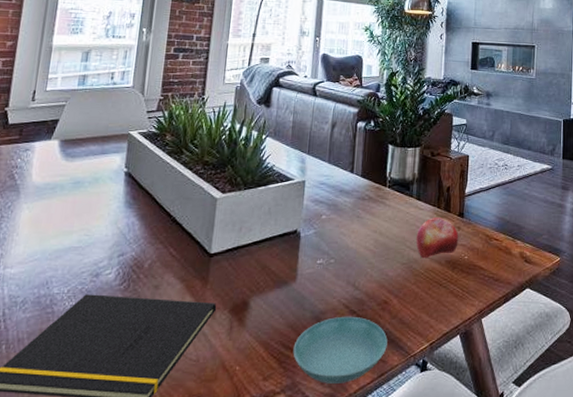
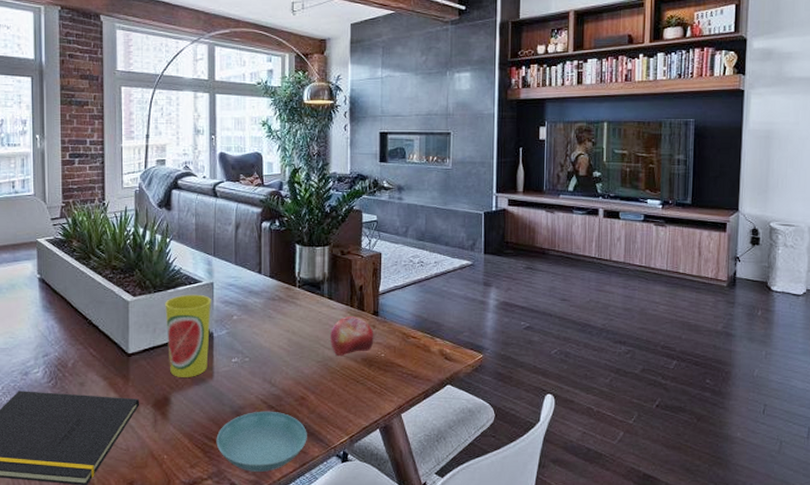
cup: none [252,192,301,280] -> present [165,294,211,377]

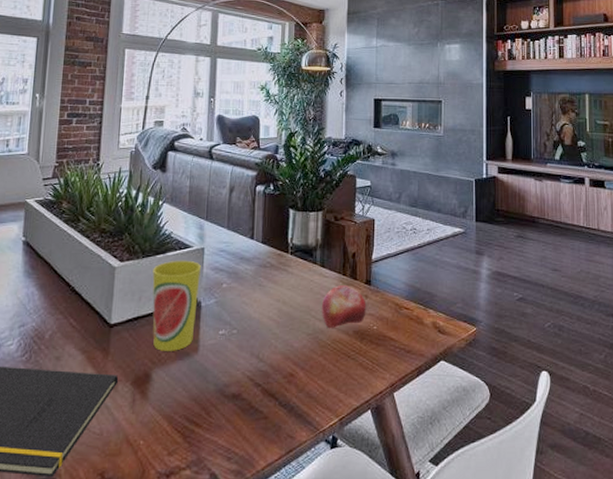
saucer: present [216,411,307,472] -> none [197,389,295,460]

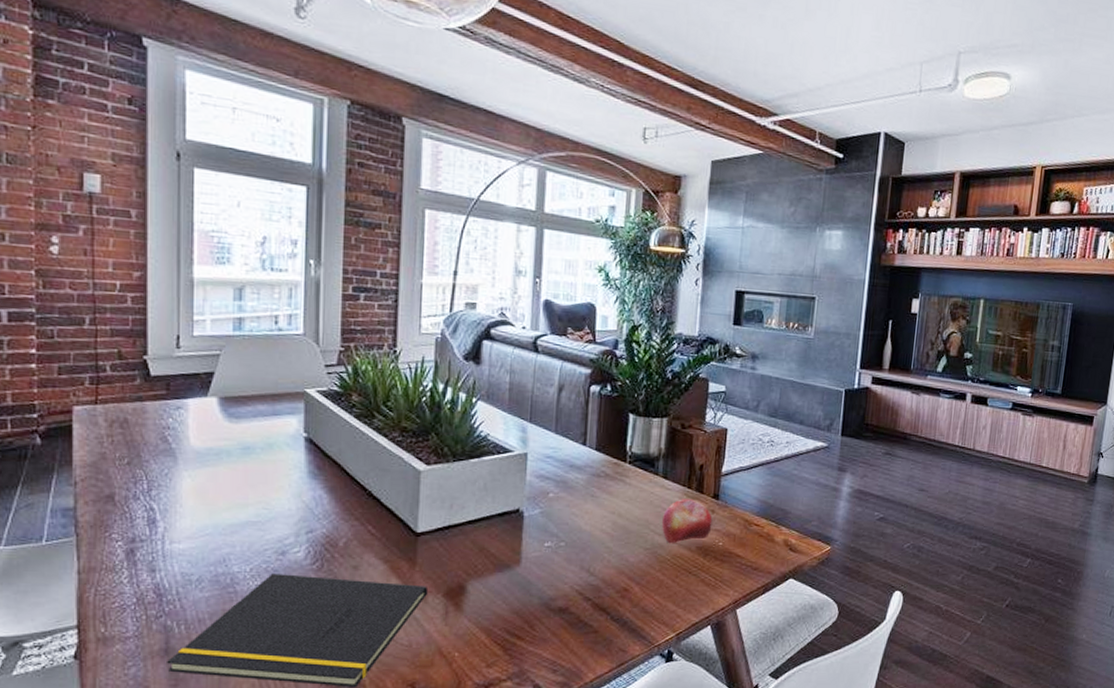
cup: present [152,260,201,351] -> none [466,465,523,563]

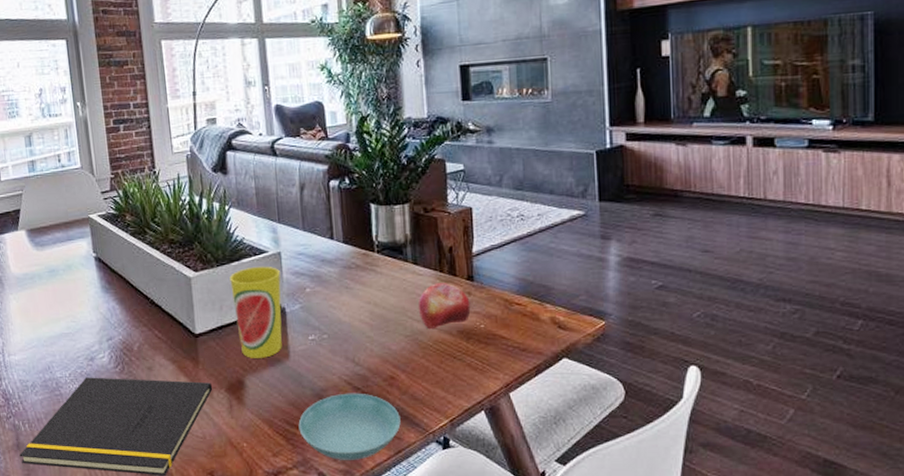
cup: none [466,465,523,563] -> present [230,266,282,358]
saucer: none [519,603,628,672] -> present [298,393,401,460]

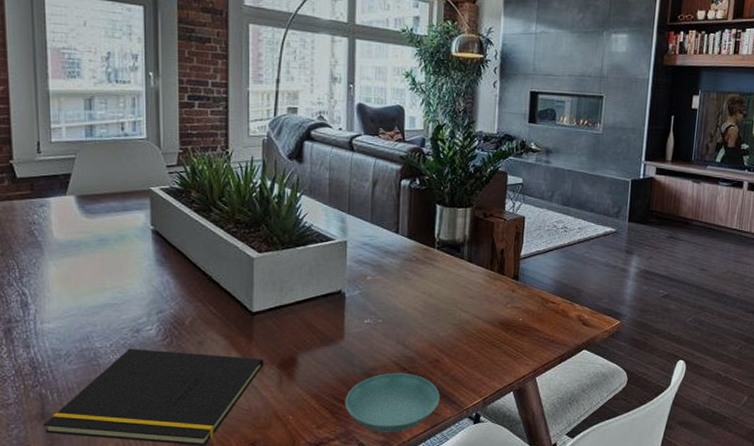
cup: present [230,266,282,358] -> none [293,252,344,338]
fruit: present [418,283,471,330] -> none [467,280,513,320]

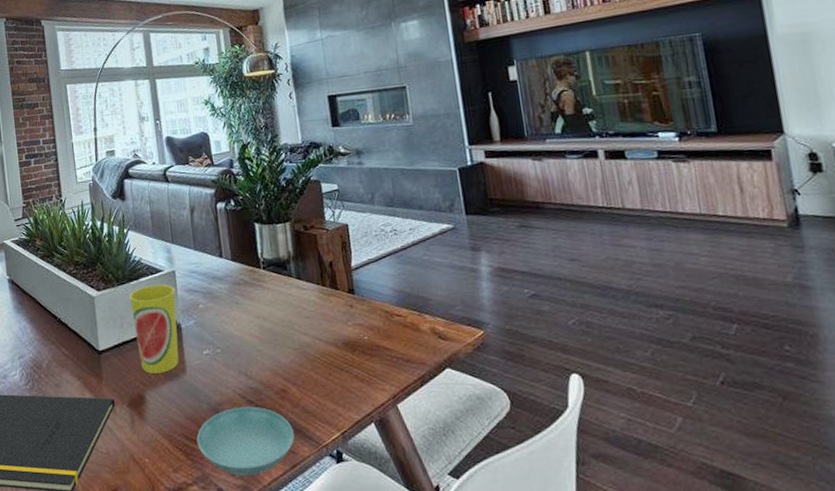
cup: none [293,252,344,338] -> present [129,284,179,374]

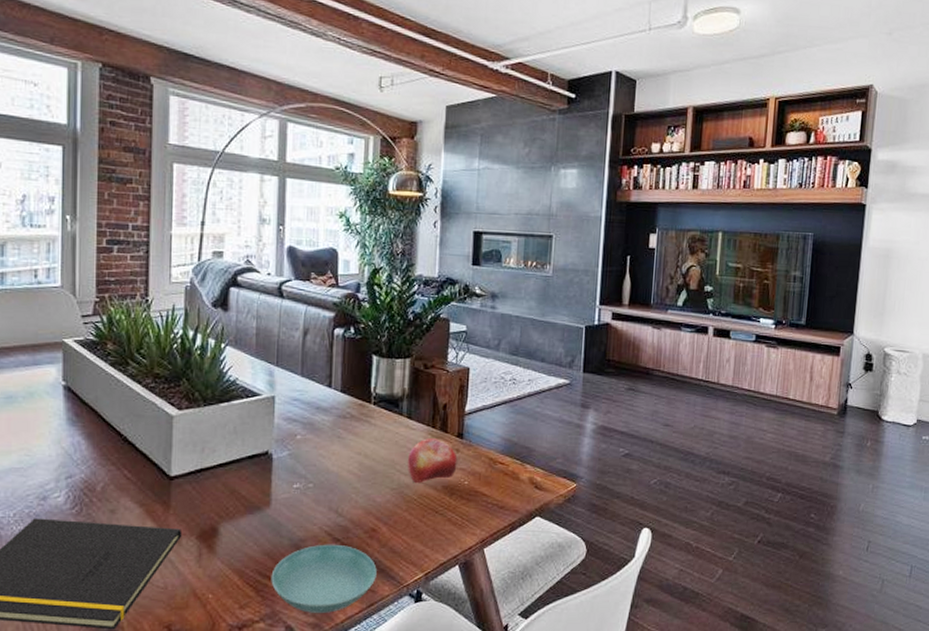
cup: present [129,284,179,374] -> none [216,409,271,505]
fruit: none [303,296,354,342] -> present [407,438,458,484]

